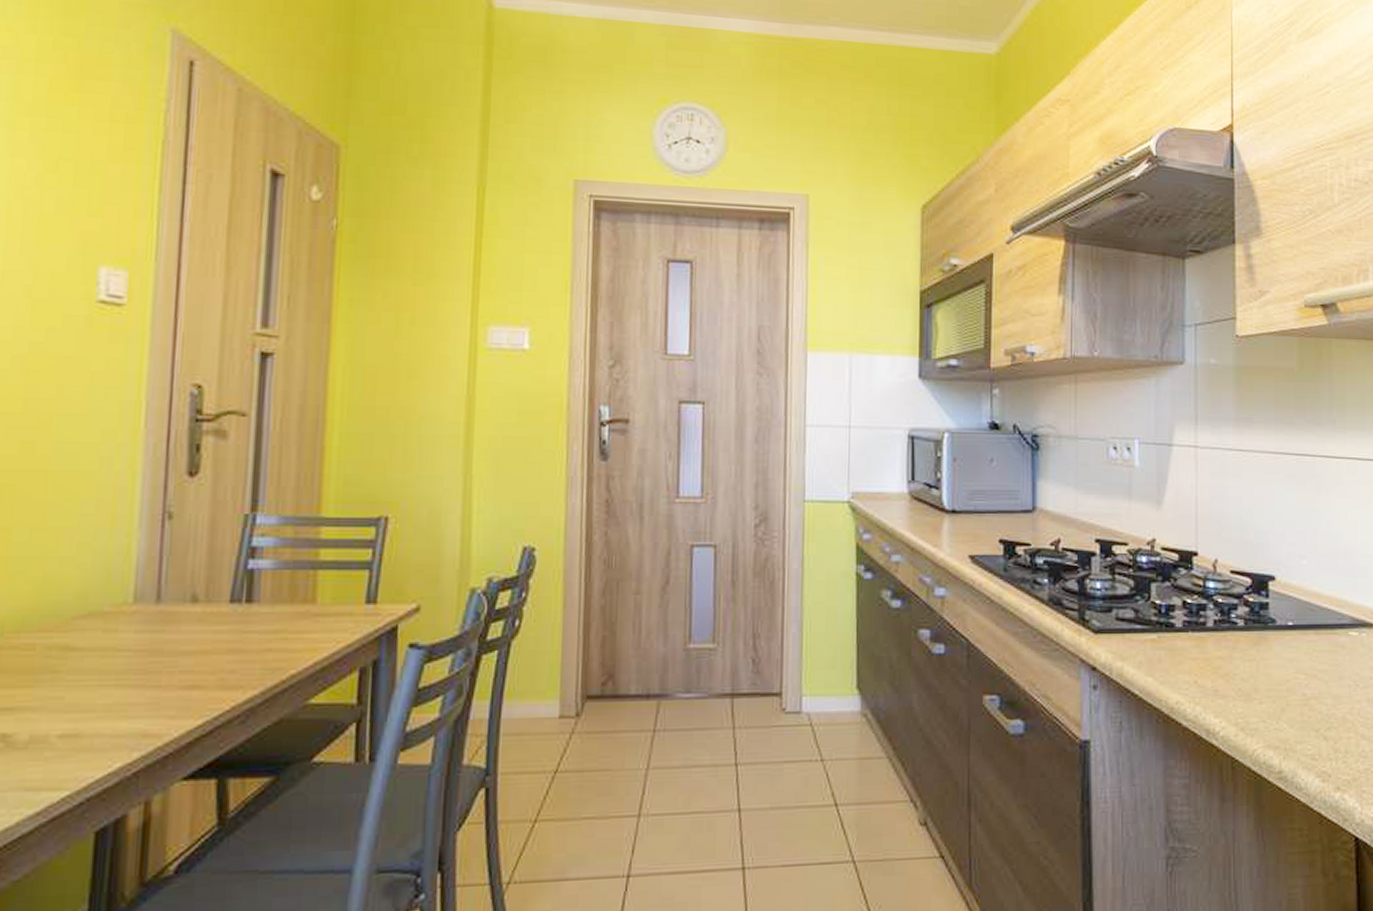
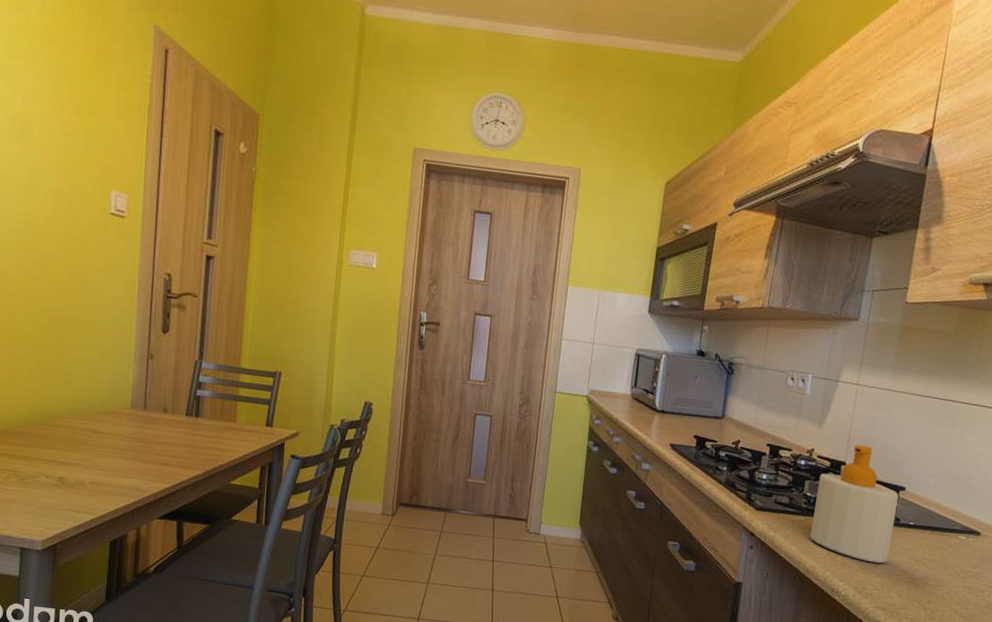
soap bottle: none [1168,527,1270,685] -> present [810,445,899,564]

